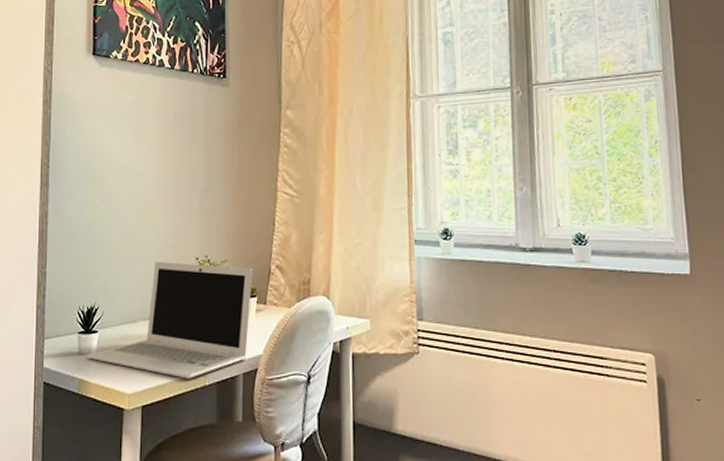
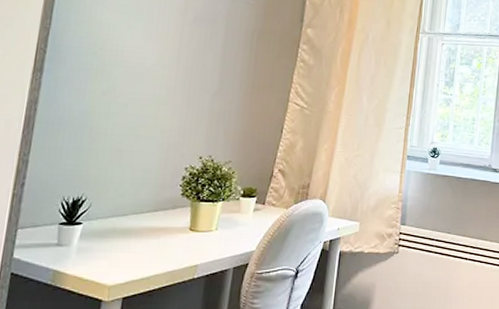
laptop: present [87,261,253,379] -> none [66,157,256,272]

